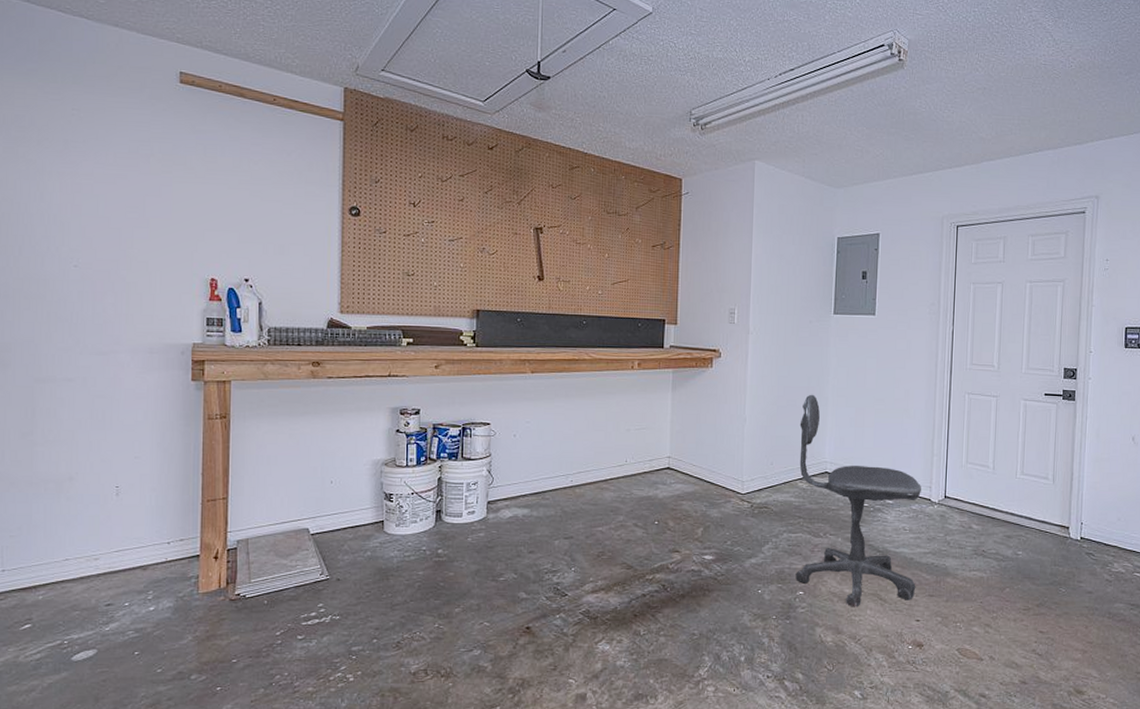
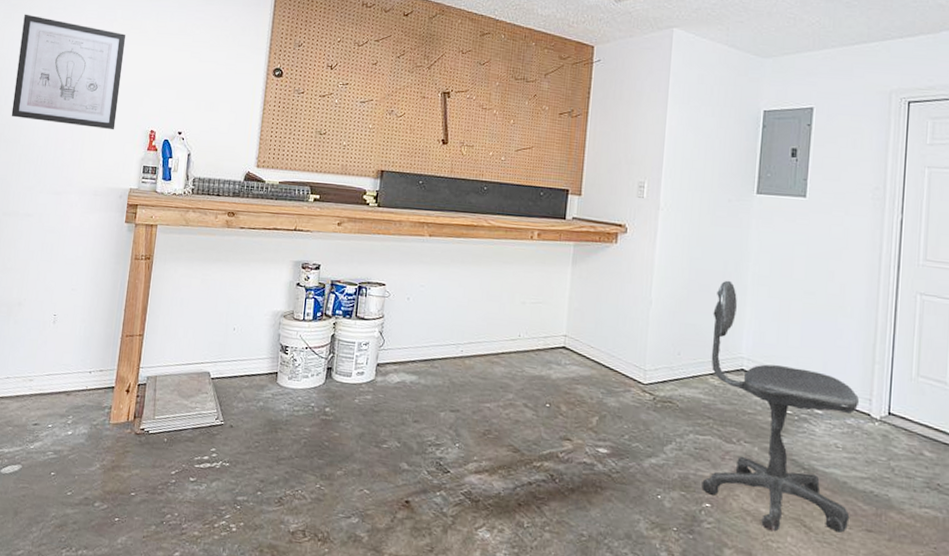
wall art: none [30,148,168,280] -> present [11,14,126,130]

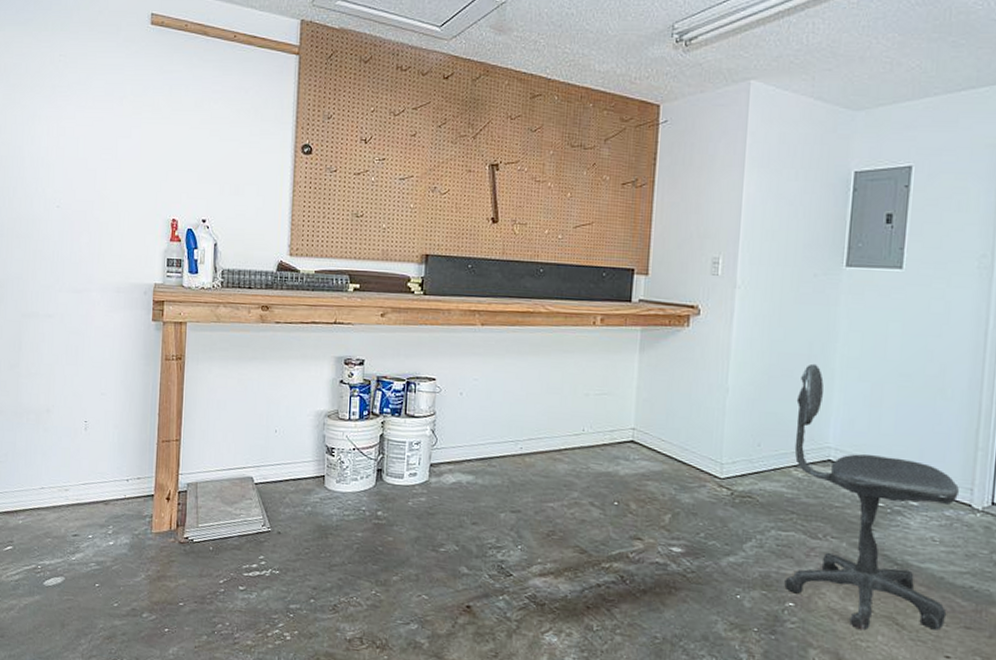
wall art: present [11,14,126,130] -> none [21,94,138,221]

